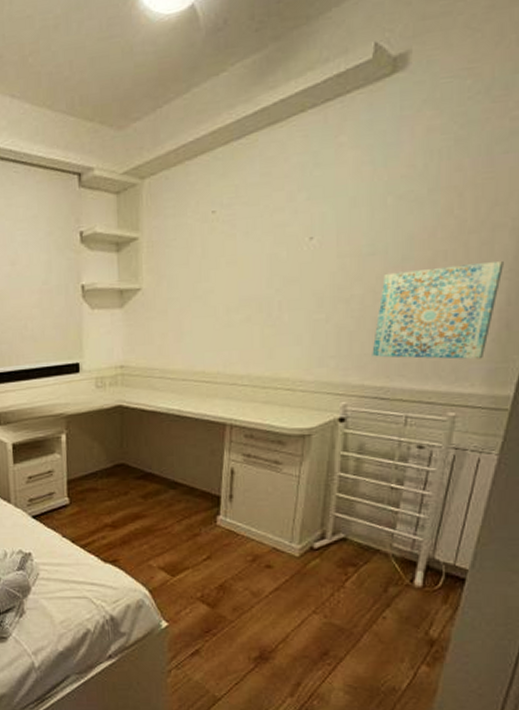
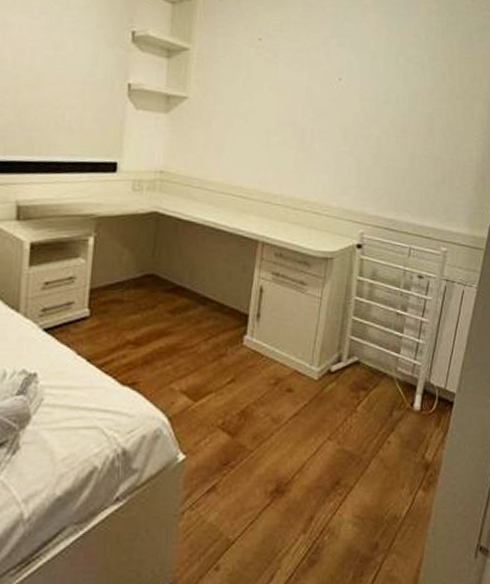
wall art: present [372,261,503,360] -> none [385,120,480,204]

